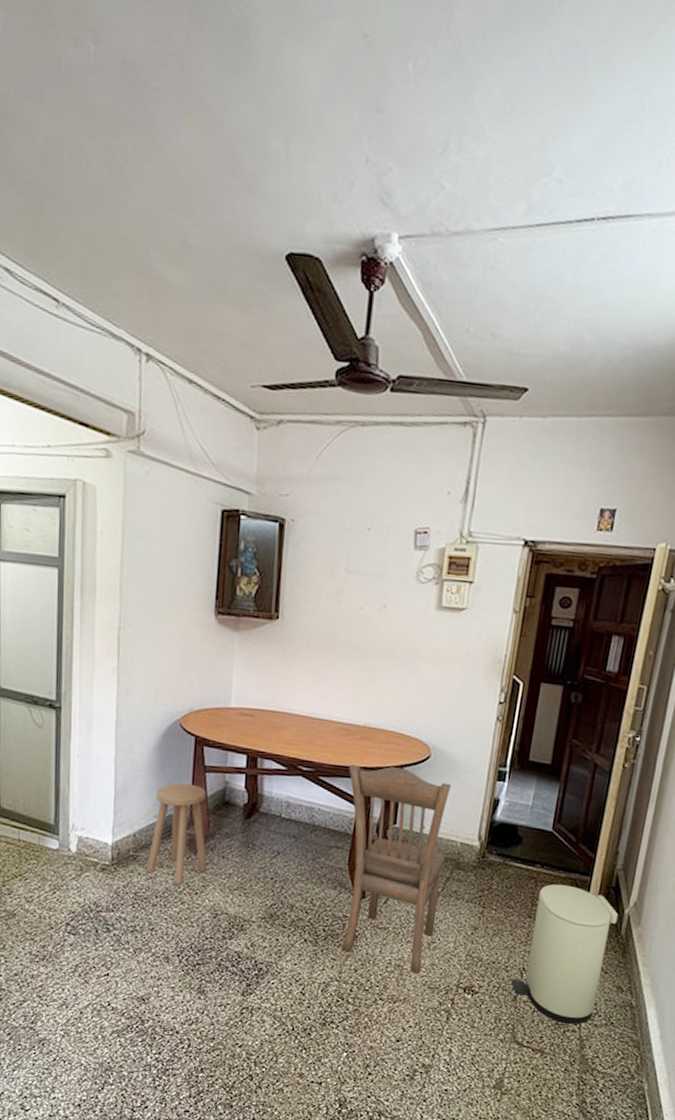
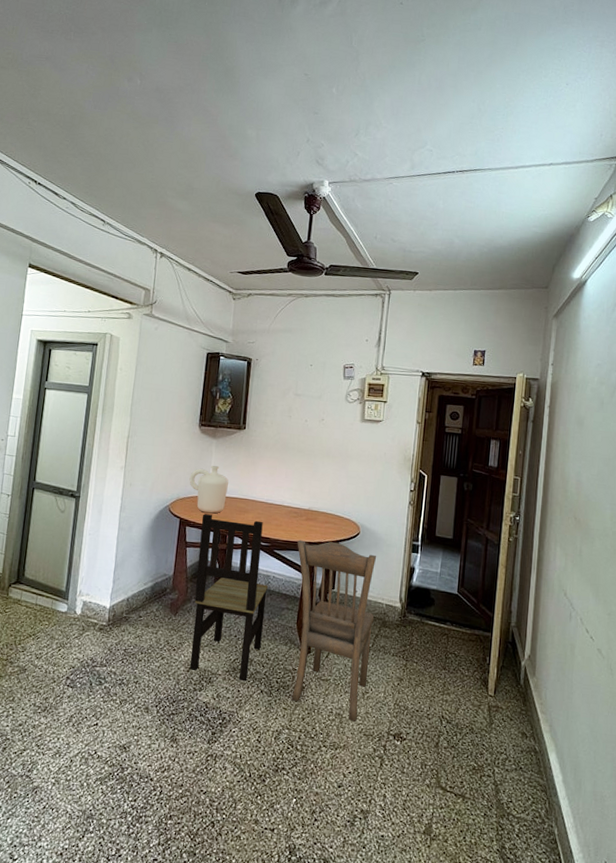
stool: present [146,783,208,886] -> none [135,556,186,643]
water jug: none [205,667,258,731] -> present [189,465,229,514]
dining chair: none [216,730,313,929] -> present [189,514,269,681]
pedal bin: present [511,883,619,1024] -> none [433,639,517,769]

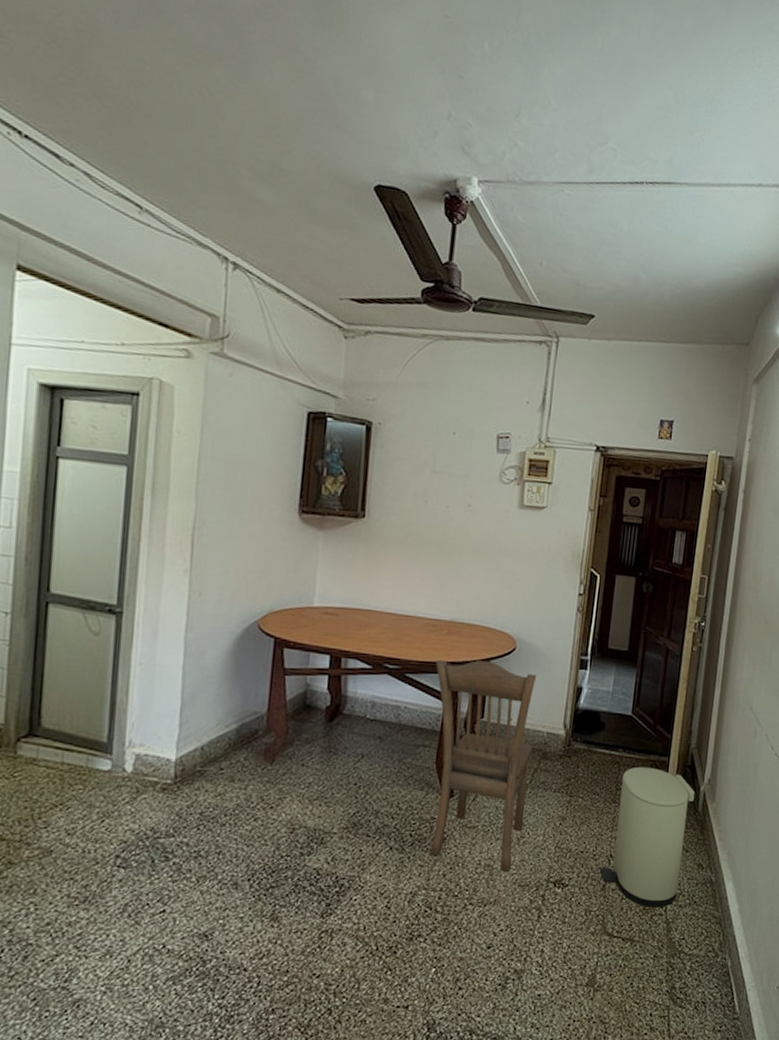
water jug: present [189,465,229,514] -> none [286,566,342,630]
dining chair: present [189,514,269,681] -> none [293,631,399,838]
pedal bin: none [433,639,517,769] -> present [599,766,695,907]

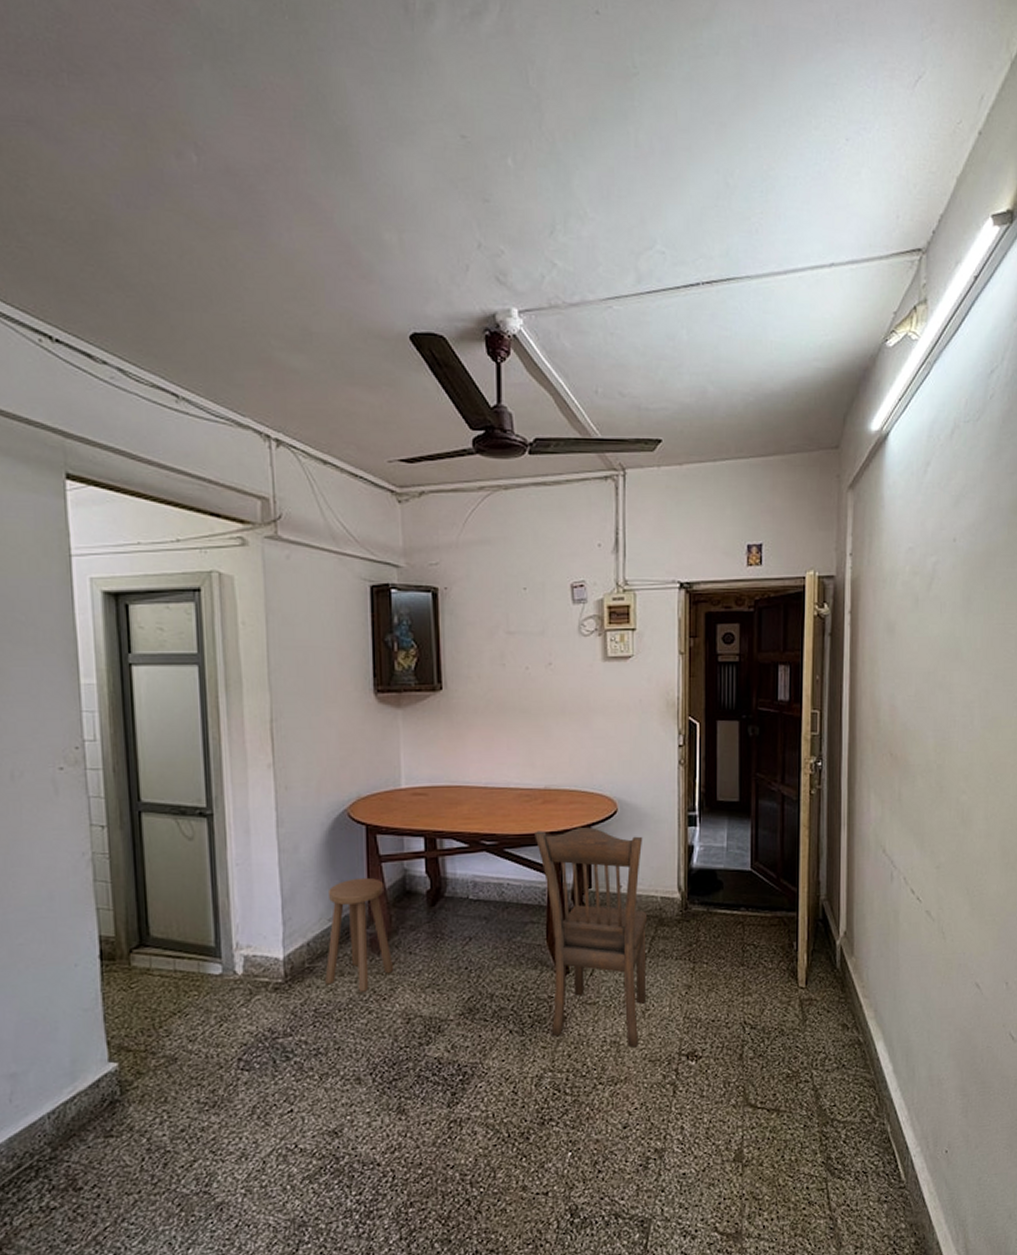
stool: none [215,688,285,801] -> present [325,877,394,994]
pedal bin: present [599,766,695,907] -> none [734,924,831,1075]

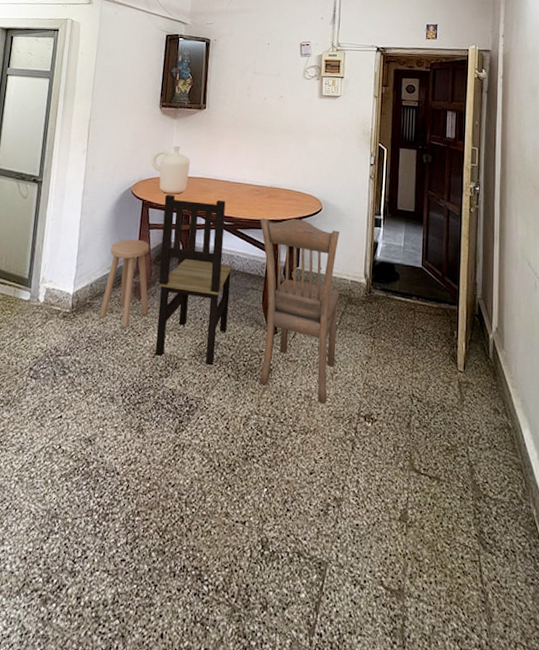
water jug: none [371,745,428,813] -> present [151,145,190,194]
dining chair: none [397,813,503,1023] -> present [155,195,233,366]

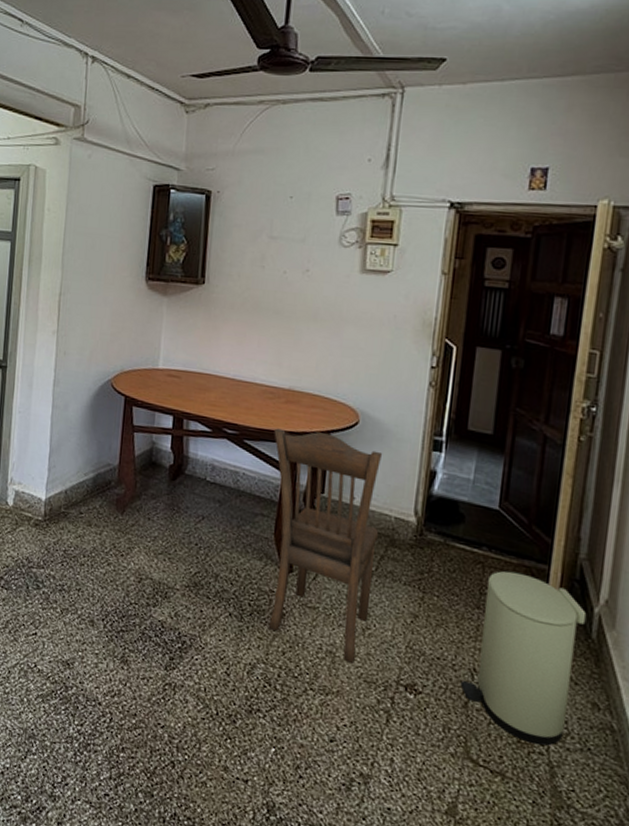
stool: present [99,239,150,329] -> none [76,442,134,546]
water jug: present [151,145,190,194] -> none [135,330,184,392]
dining chair: present [155,195,233,366] -> none [140,391,238,600]
pedal bin: none [404,313,485,449] -> present [460,571,587,746]

